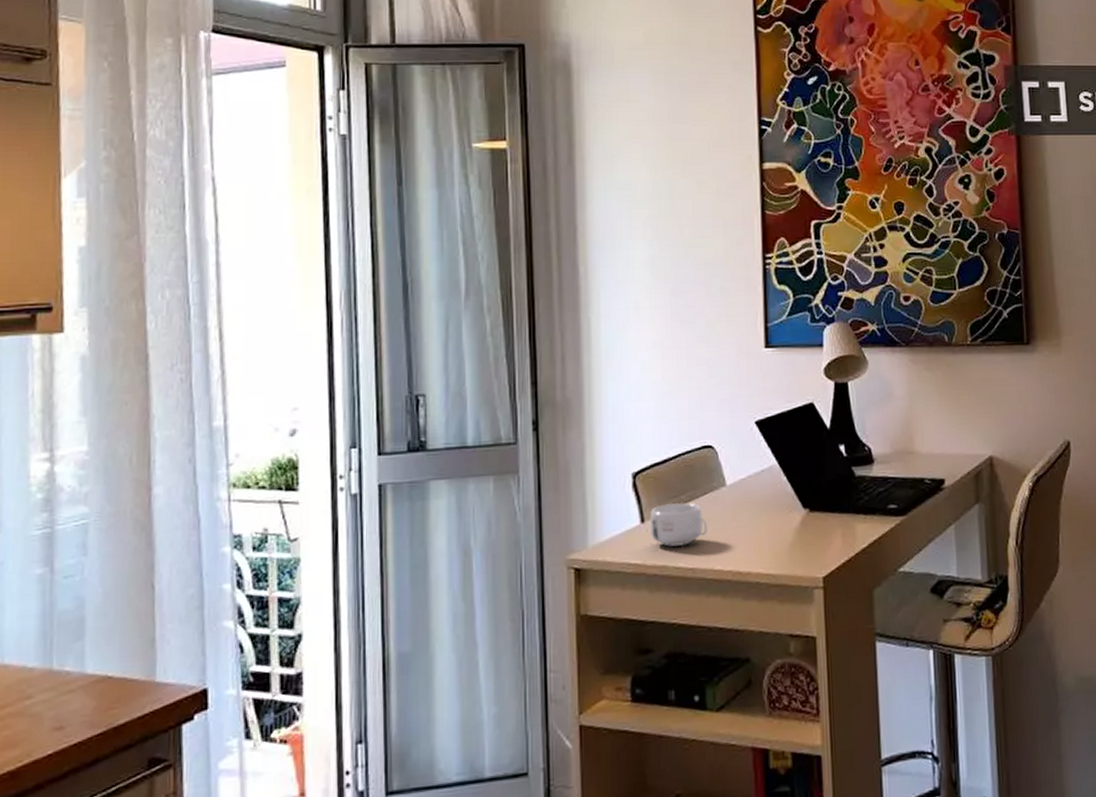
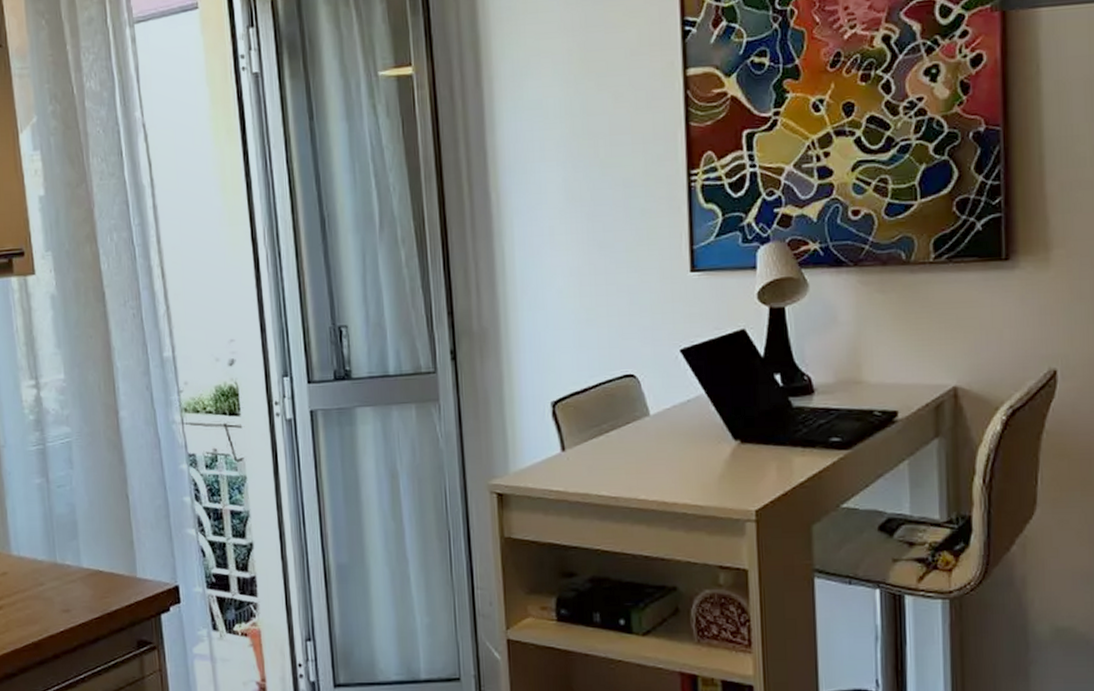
mug: present [649,502,708,547] -> none [570,431,631,475]

